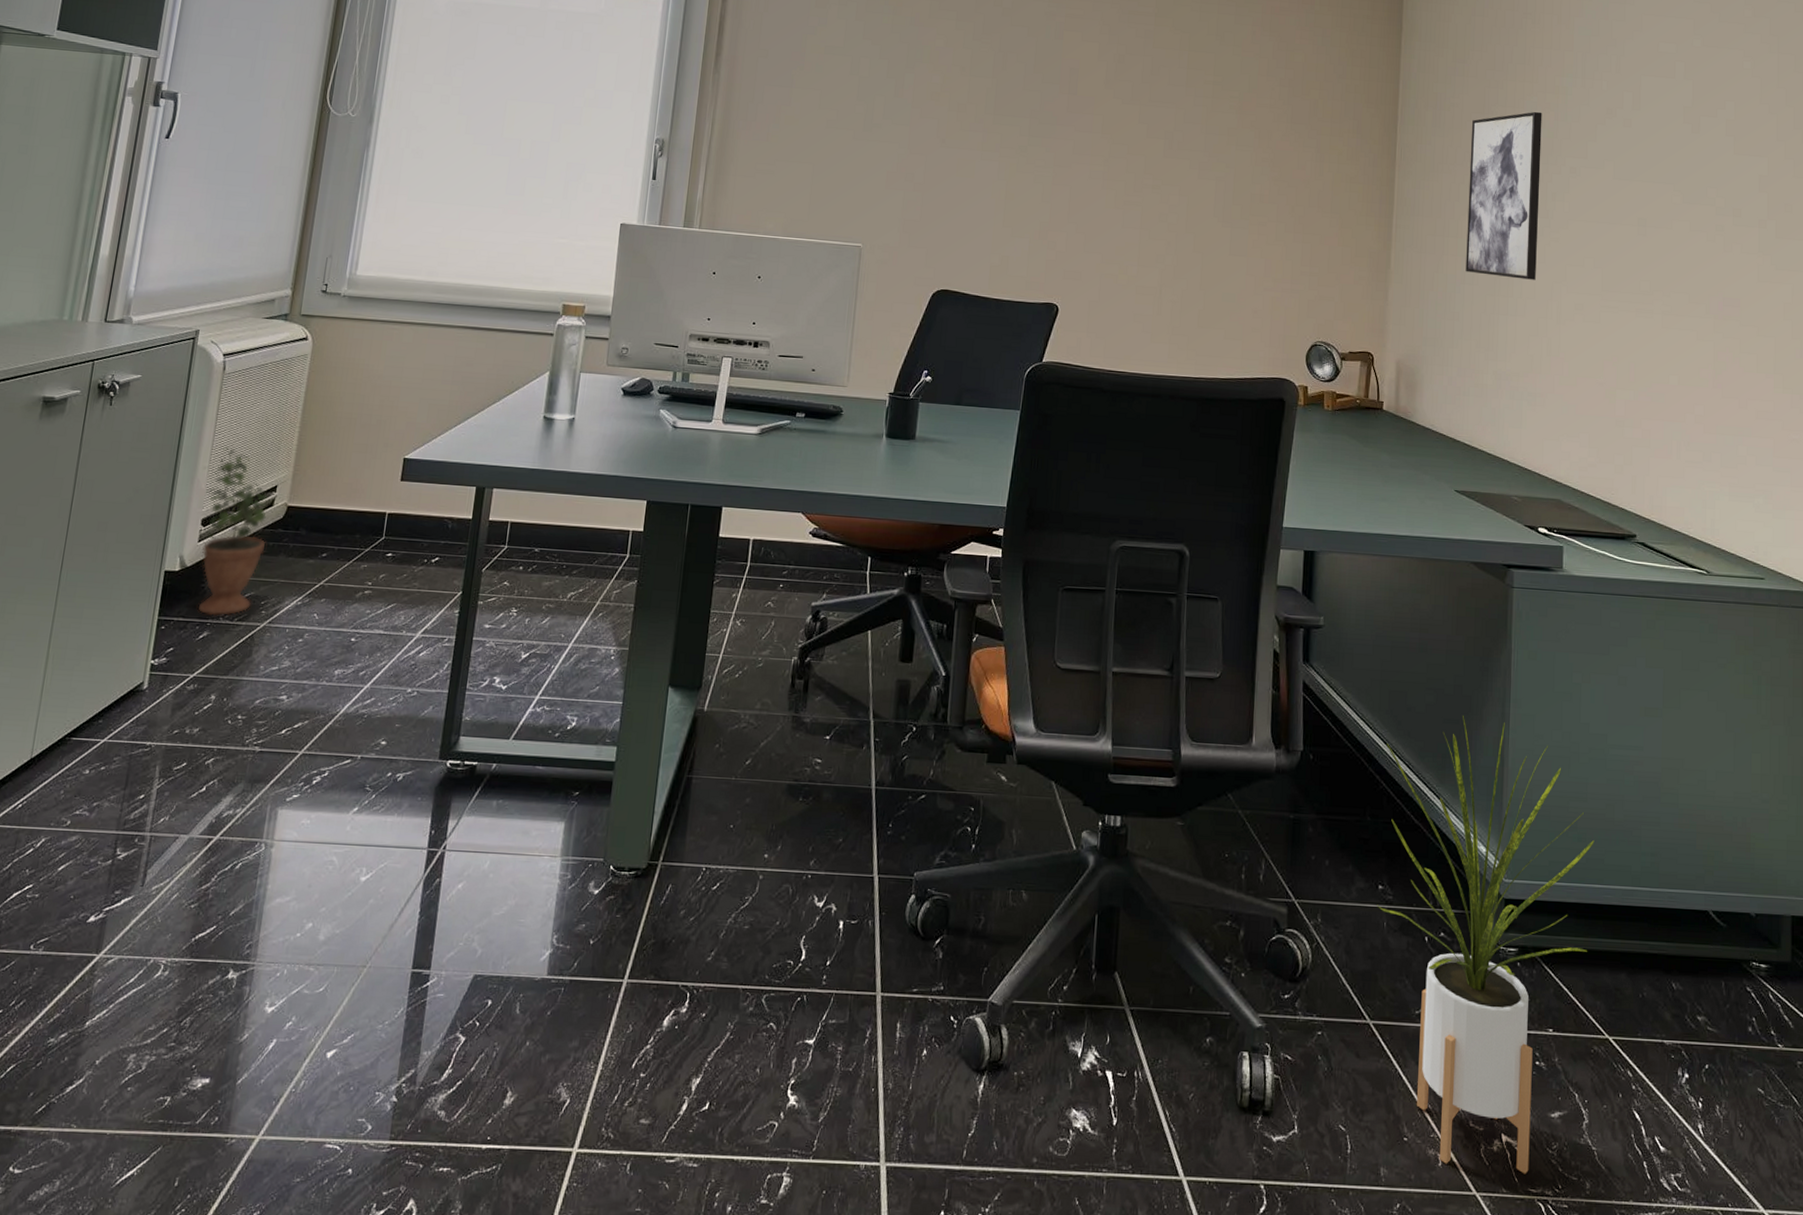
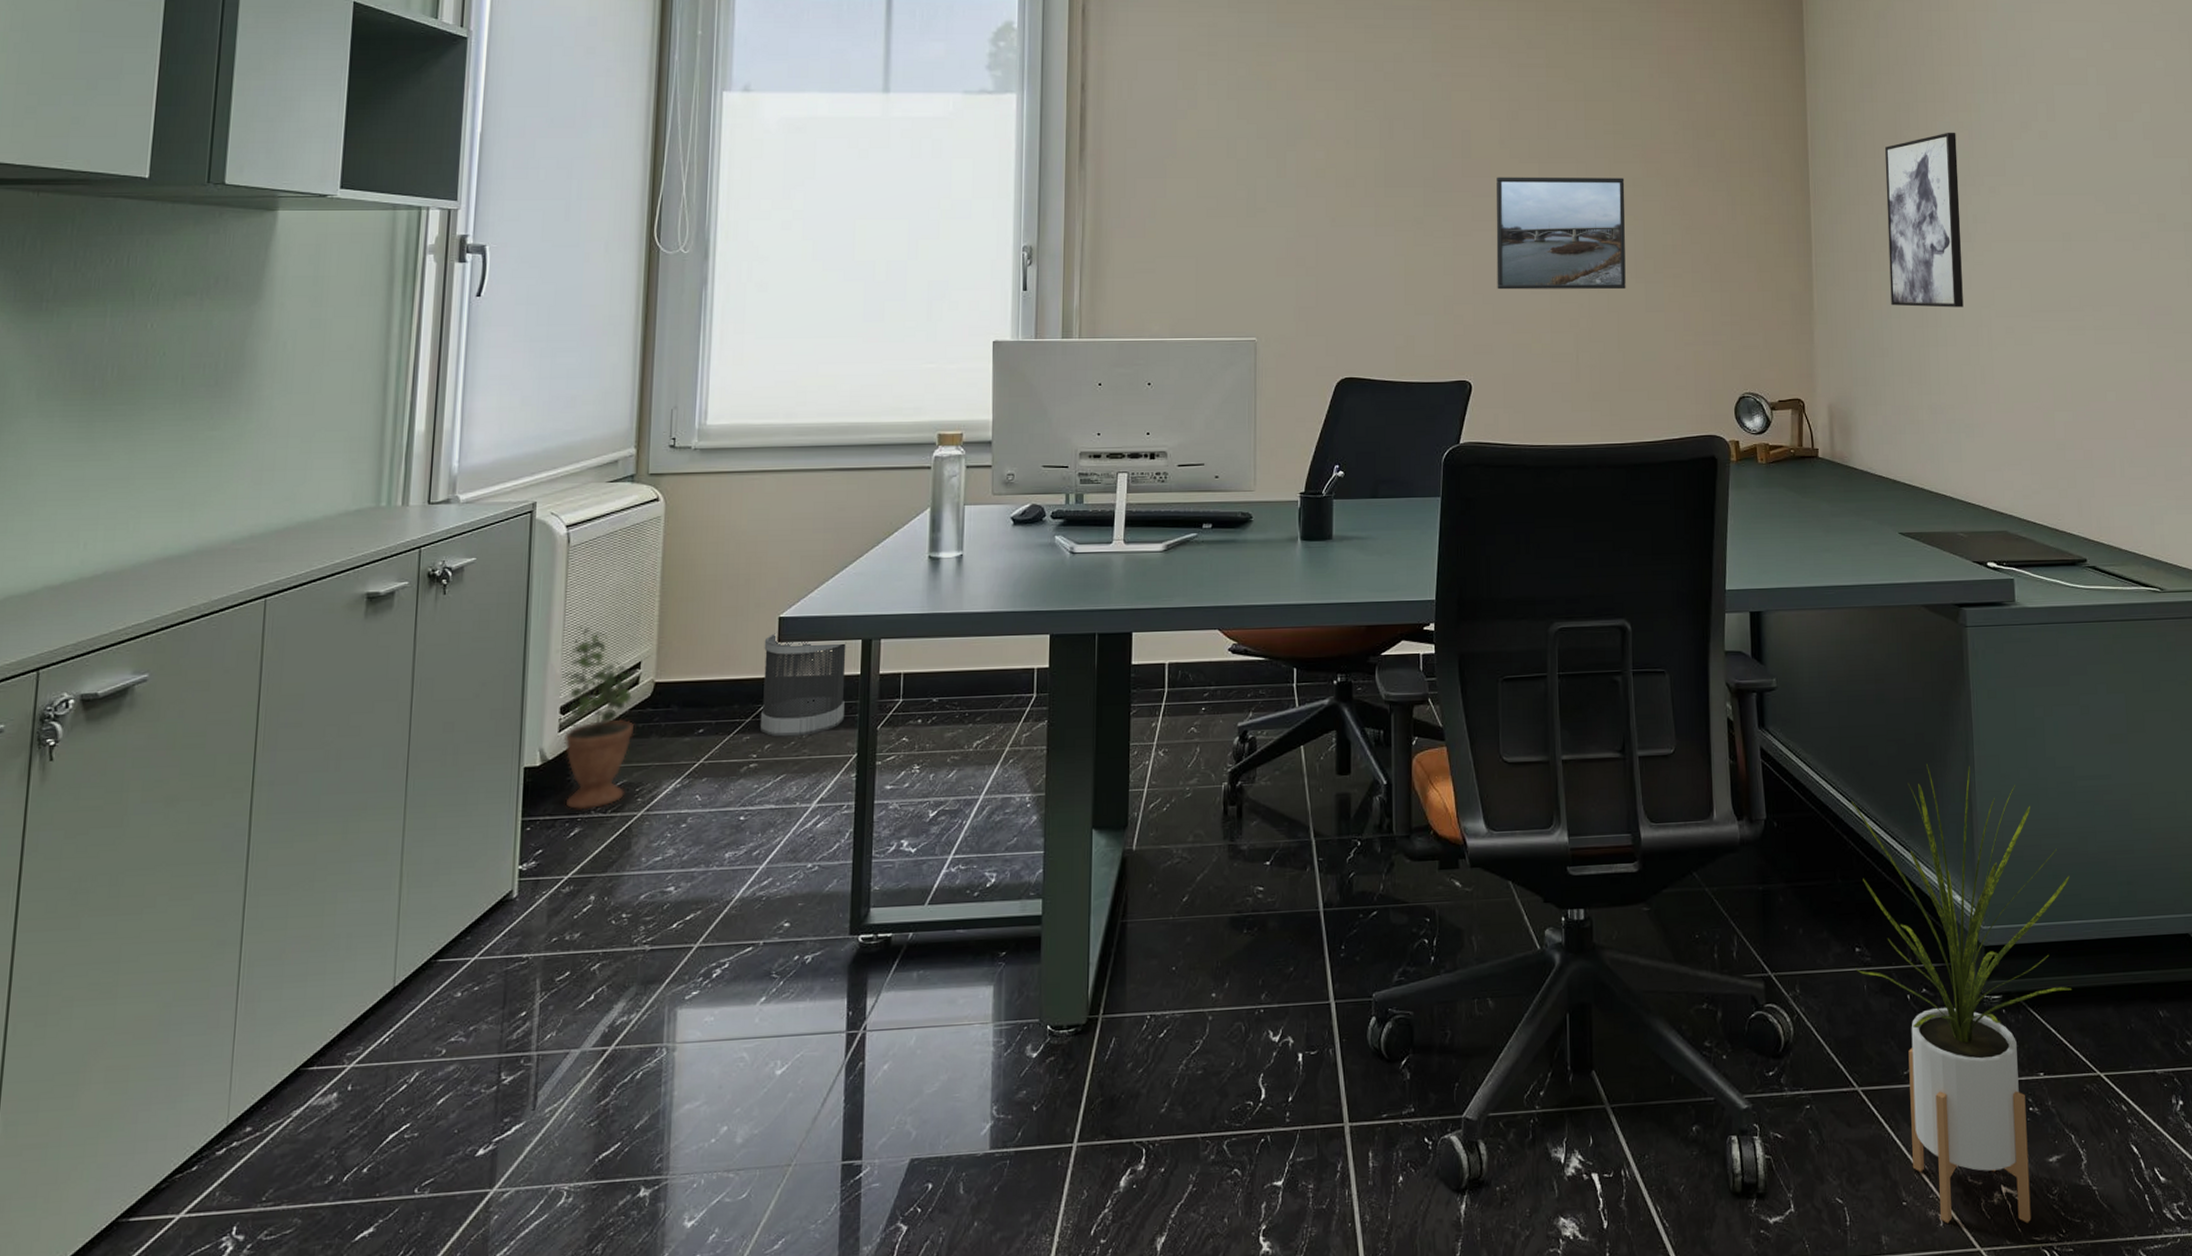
wastebasket: none [376,472,462,570] -> present [759,633,847,737]
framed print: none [1090,115,1220,232] -> present [1496,177,1626,290]

